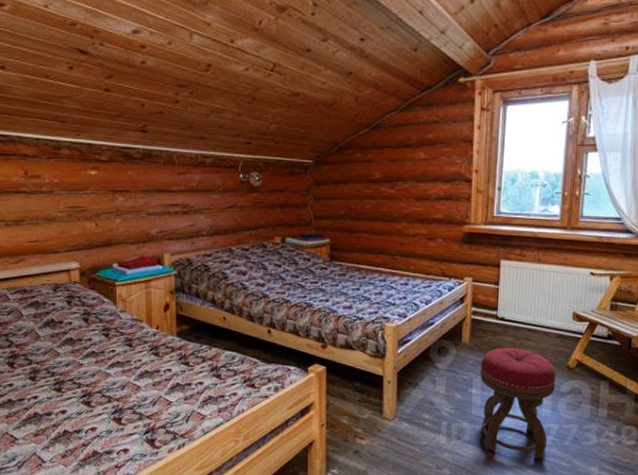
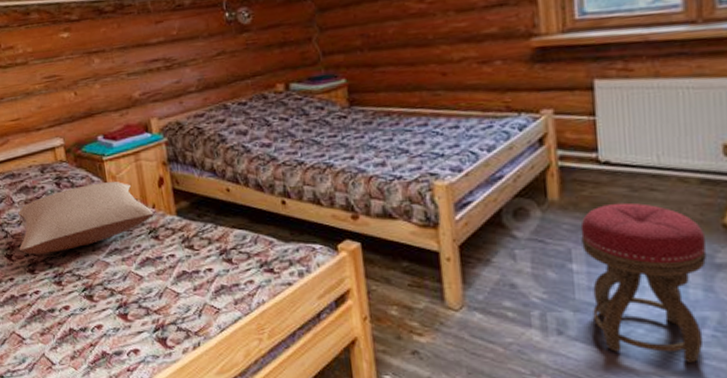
pillow: none [22,304,157,364] -> present [18,182,154,255]

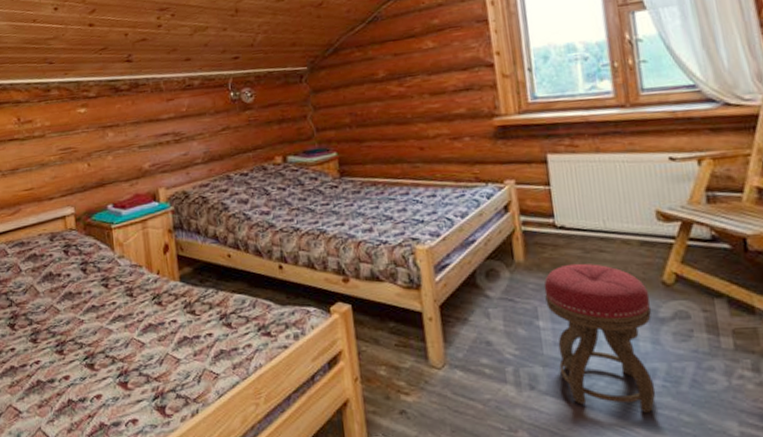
pillow: present [18,182,154,255] -> none [22,249,158,324]

